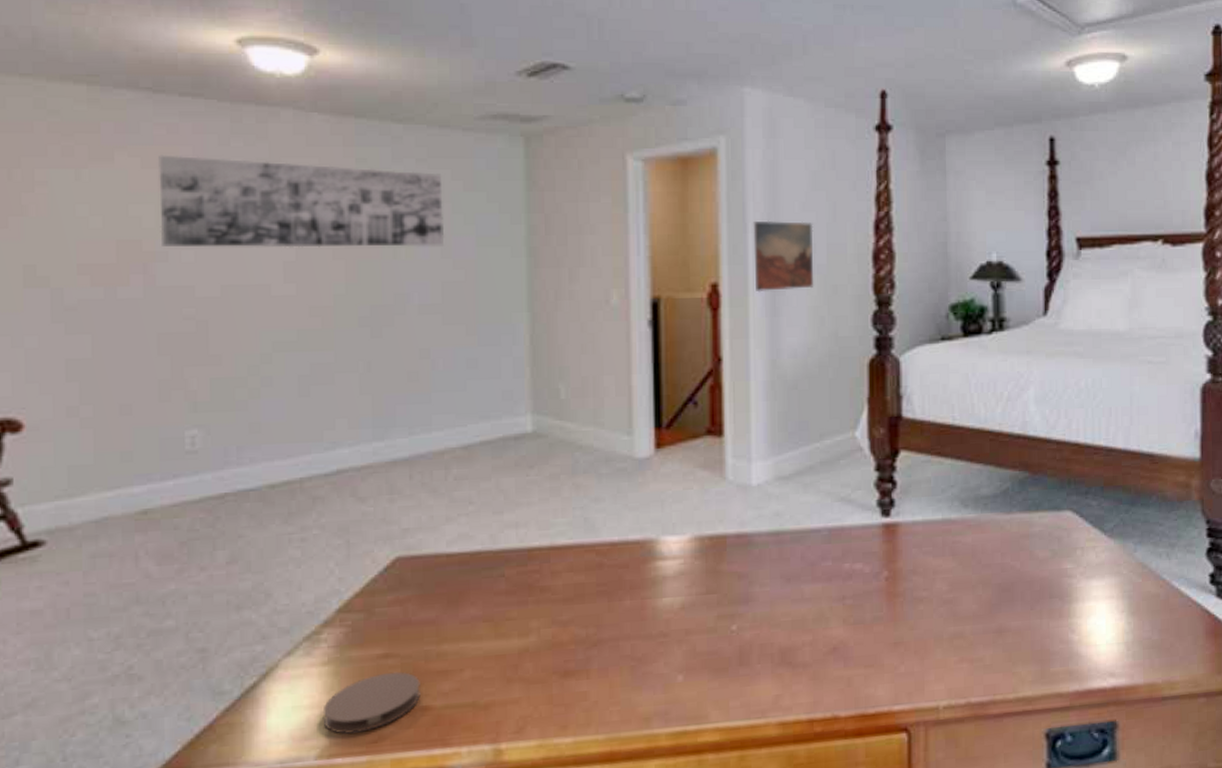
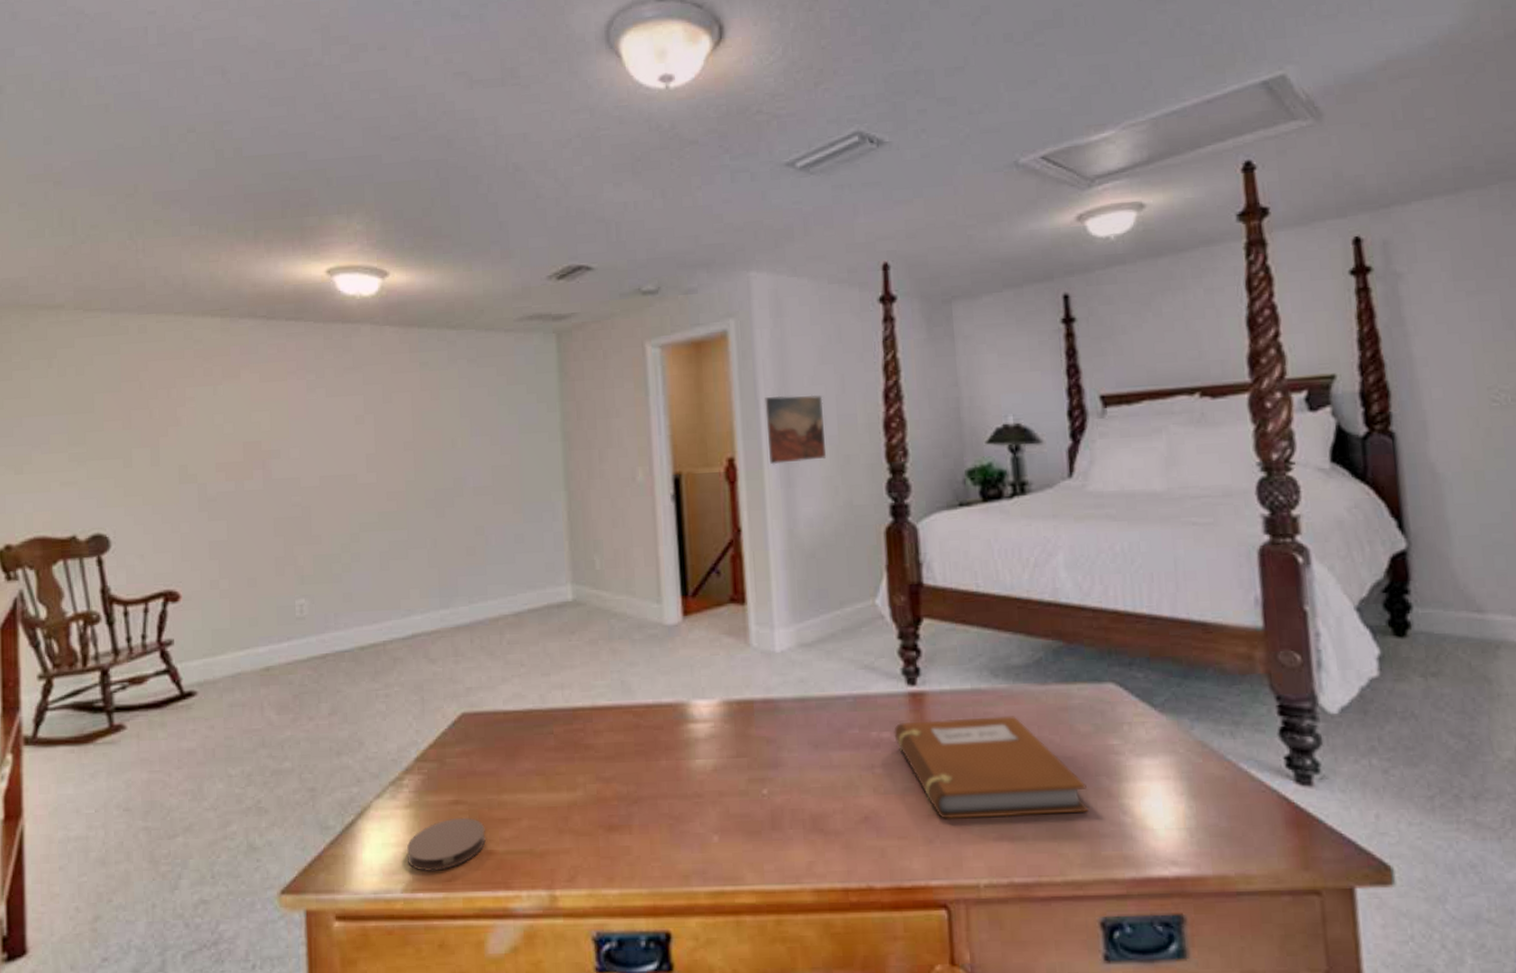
wall art: present [158,155,445,248] -> none [272,369,493,446]
notebook: none [866,544,1041,646] -> present [894,716,1088,819]

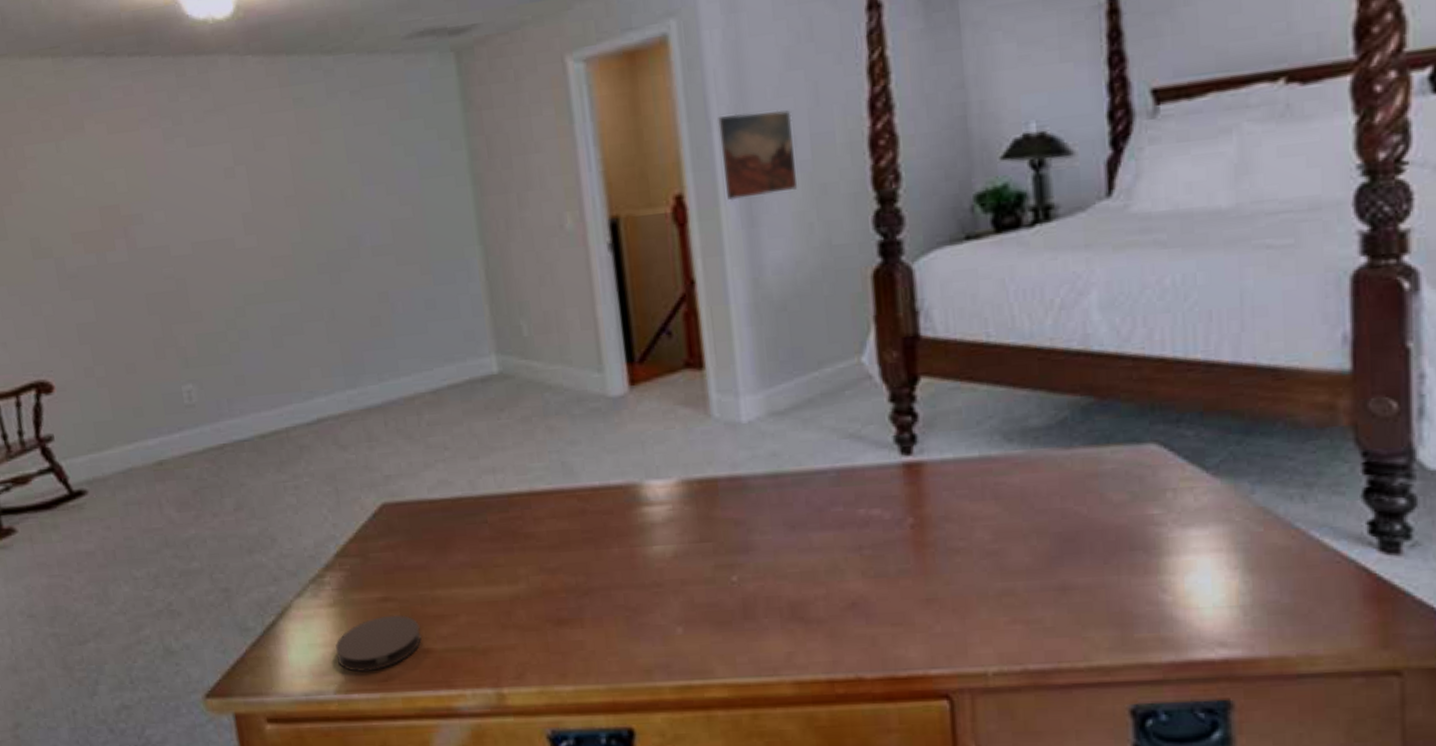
notebook: present [894,716,1088,819] -> none [885,485,1120,603]

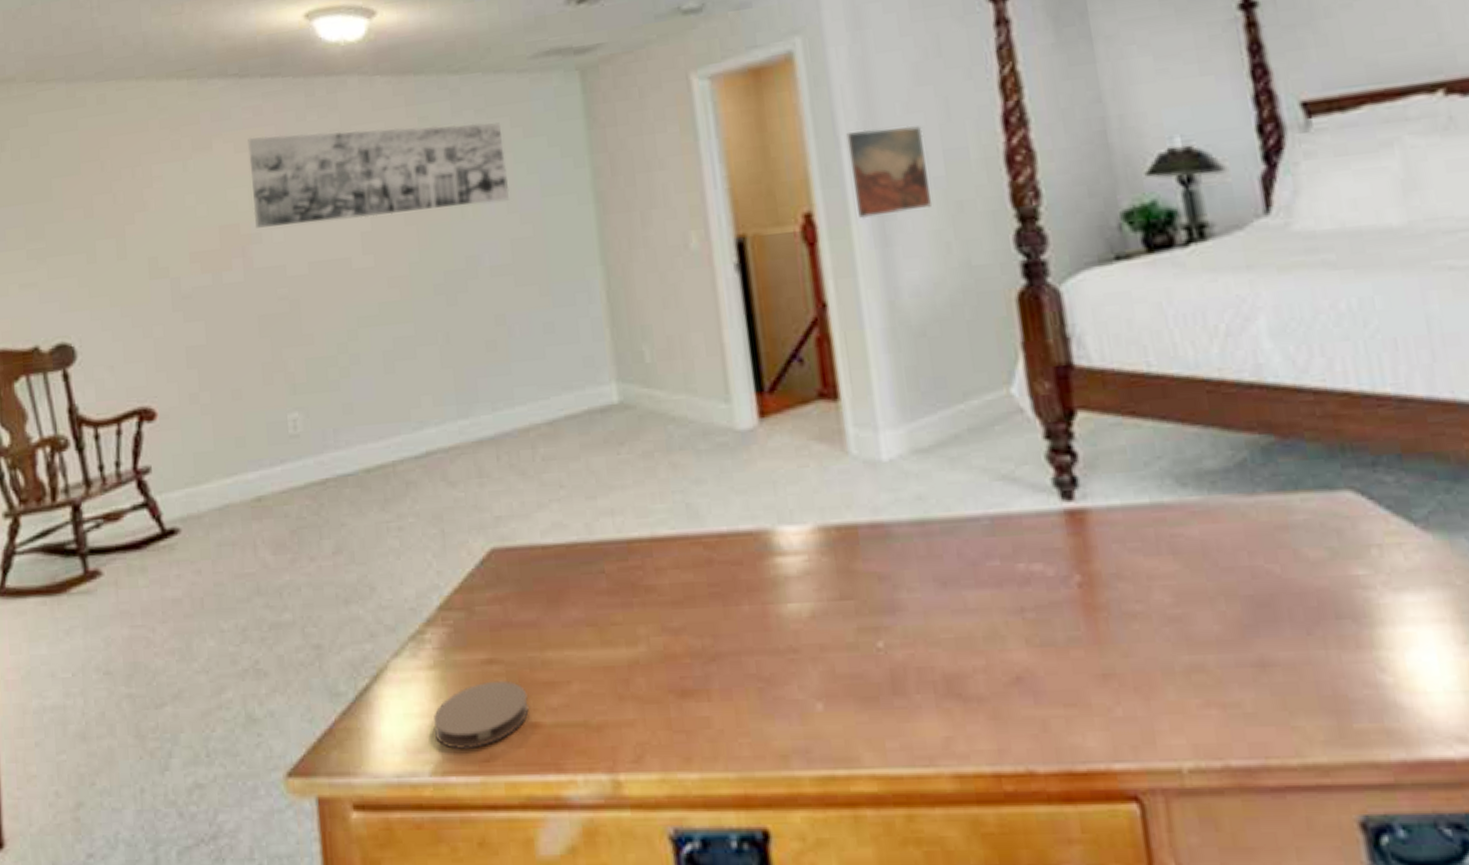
wall art: none [120,104,388,209] -> present [248,122,510,228]

